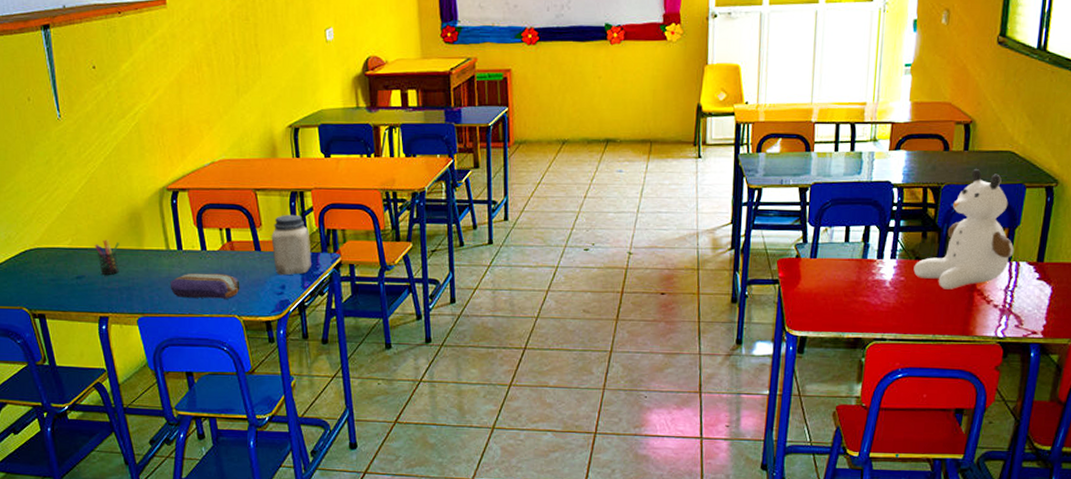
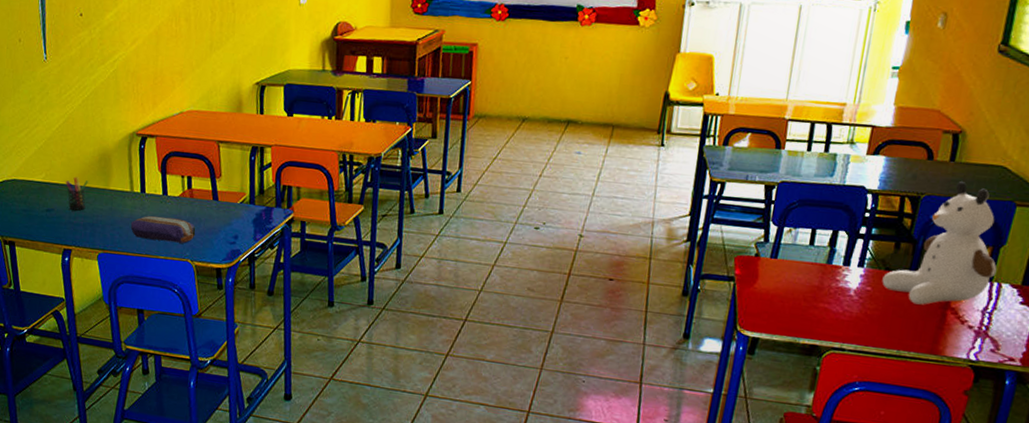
jar: present [271,214,311,276] -> none [229,168,266,227]

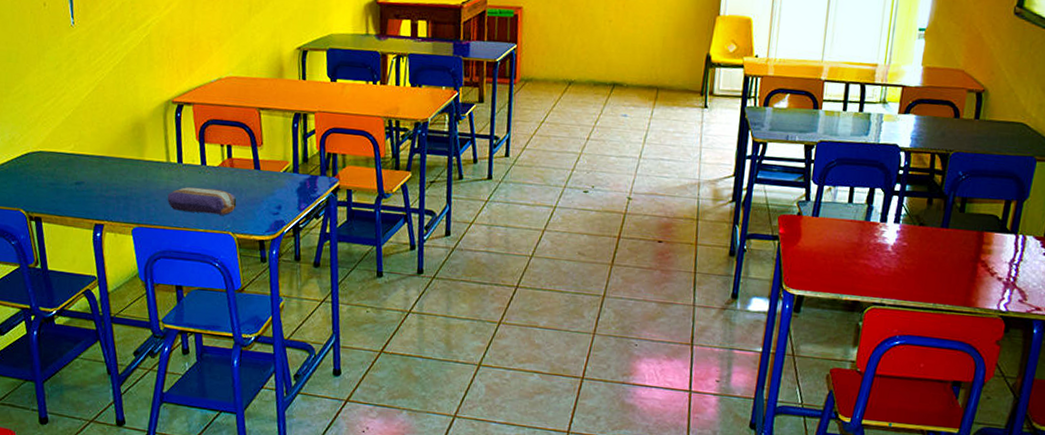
pen holder: present [65,177,88,211] -> none [96,147,121,183]
stuffed animal: present [882,181,997,305] -> none [917,138,1022,259]

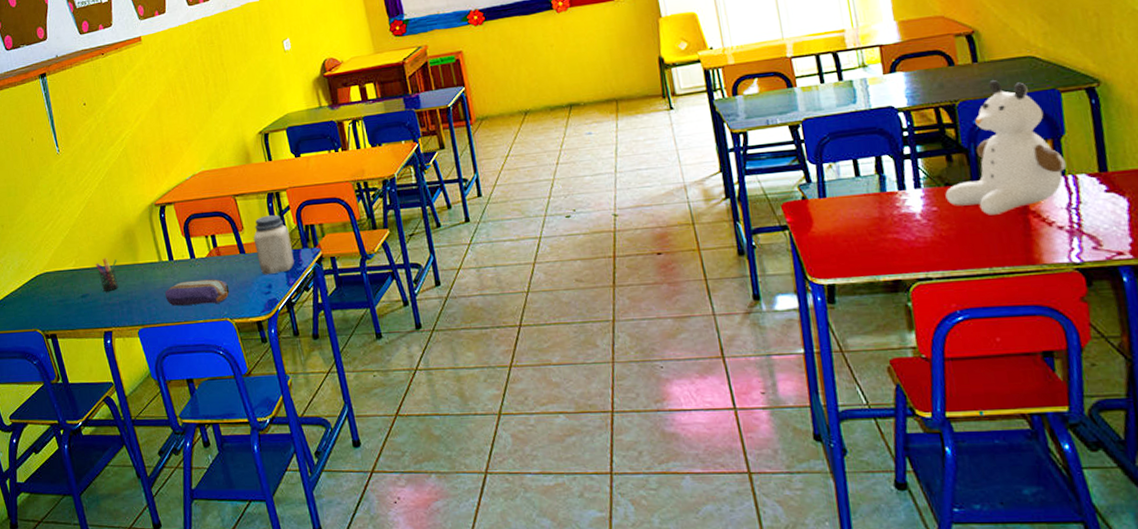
pen holder: none [96,147,121,183] -> present [95,258,119,291]
jar: none [271,135,310,196] -> present [253,214,294,275]
stuffed animal: none [917,138,1022,259] -> present [945,80,1067,215]

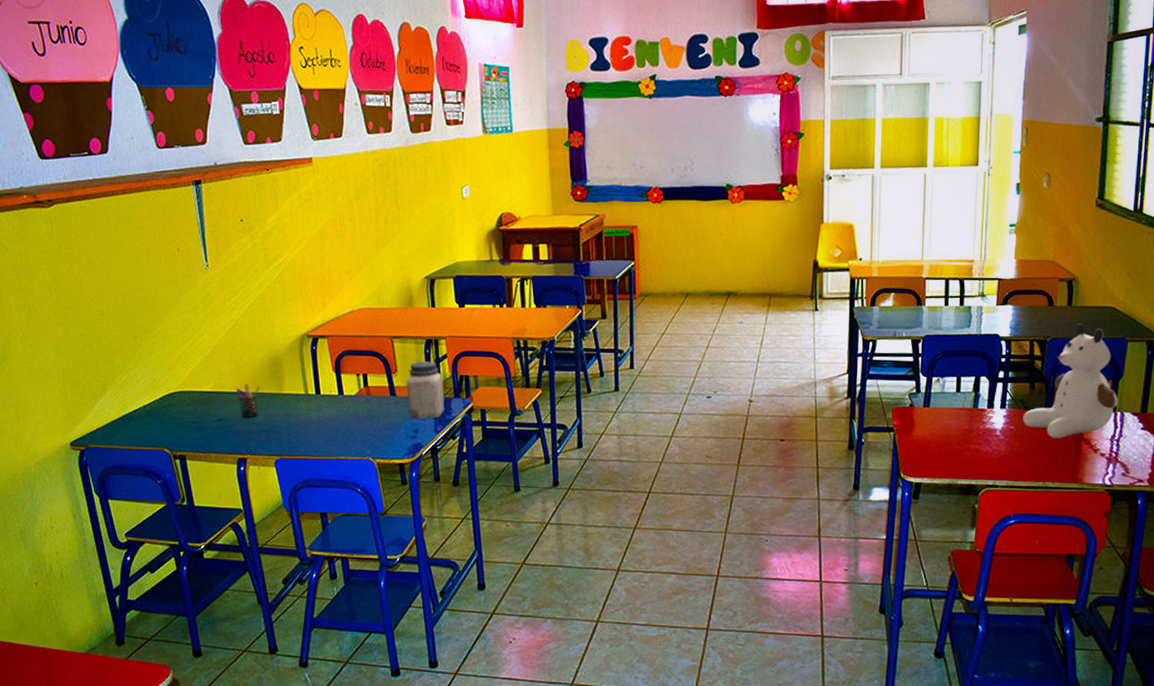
pencil case: present [164,279,230,306] -> none [307,416,375,442]

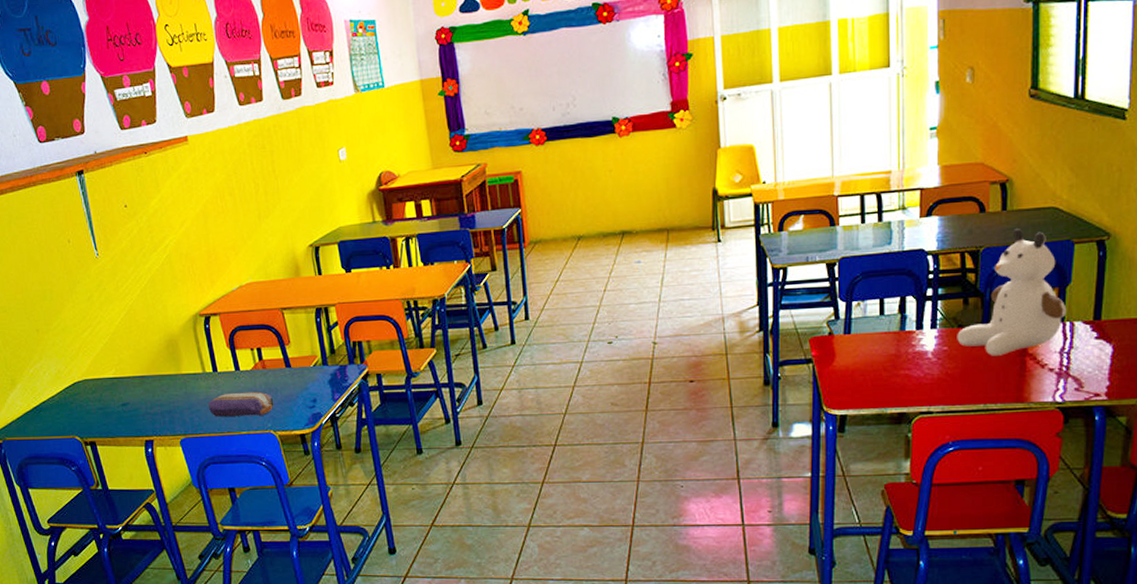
pen holder: present [235,383,260,418] -> none [136,367,161,400]
pencil case: none [307,416,375,442] -> present [208,392,274,417]
jar: present [406,361,445,420] -> none [300,329,340,390]

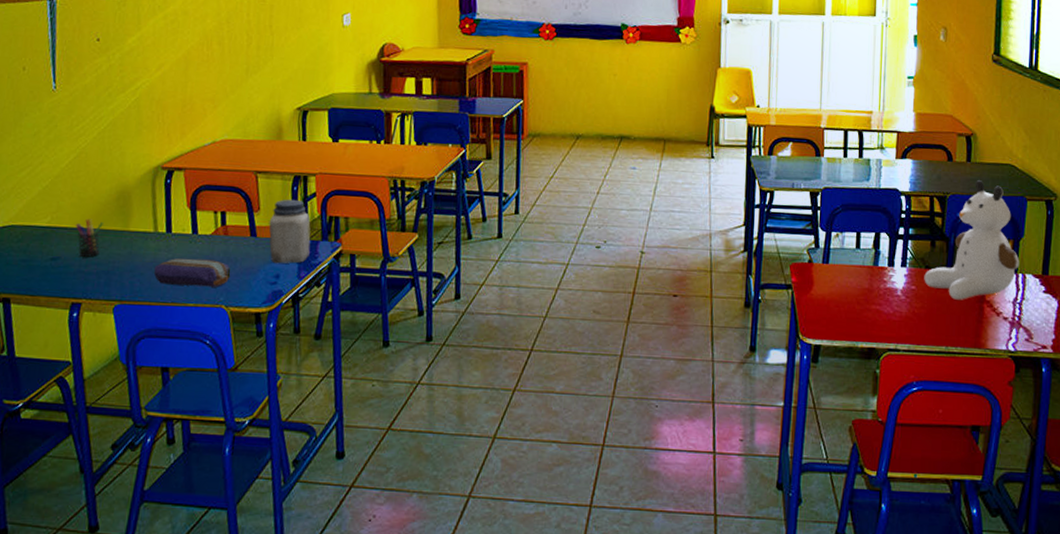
pen holder: none [136,367,161,400] -> present [75,218,103,257]
jar: none [300,329,340,390] -> present [269,199,311,264]

